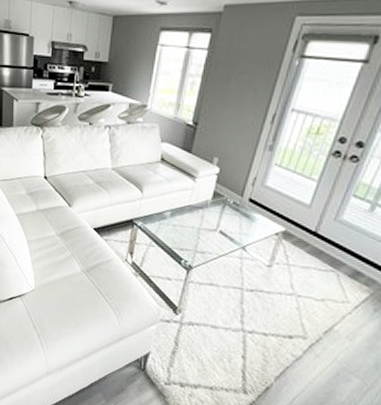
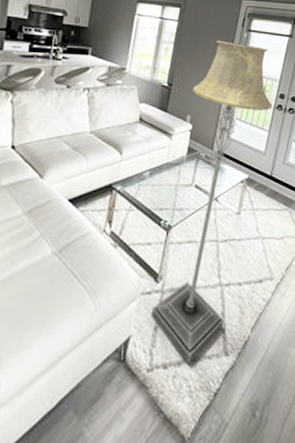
floor lamp: none [169,70,327,390] -> present [151,40,272,365]

